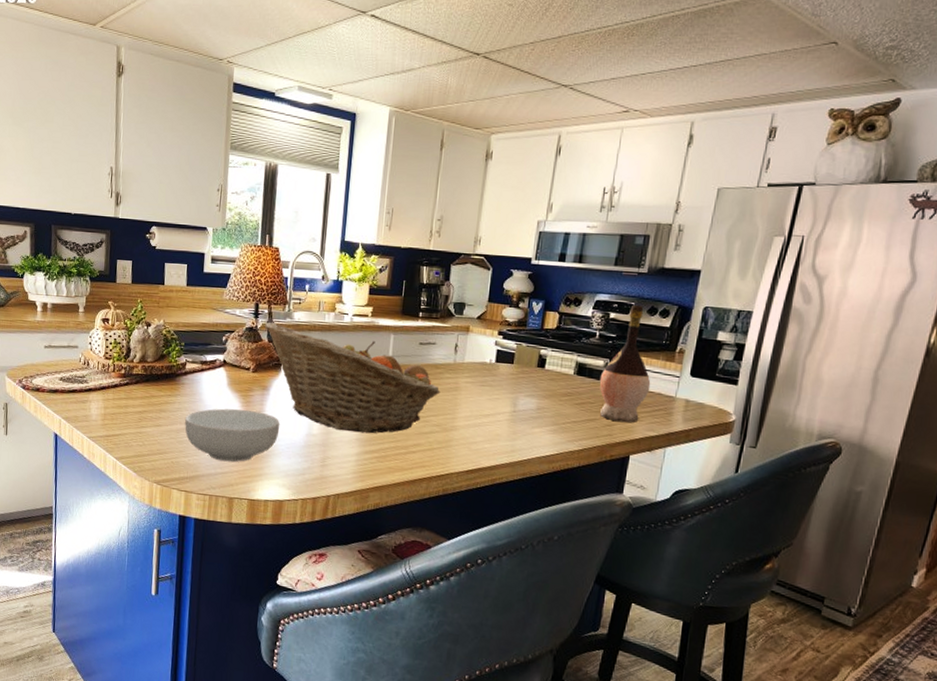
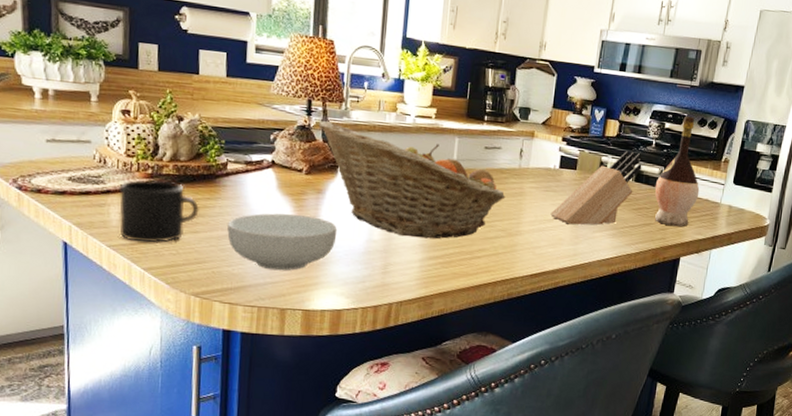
mug: none [98,379,162,436] -> present [119,179,199,244]
knife block: none [486,343,585,420] -> present [550,151,642,225]

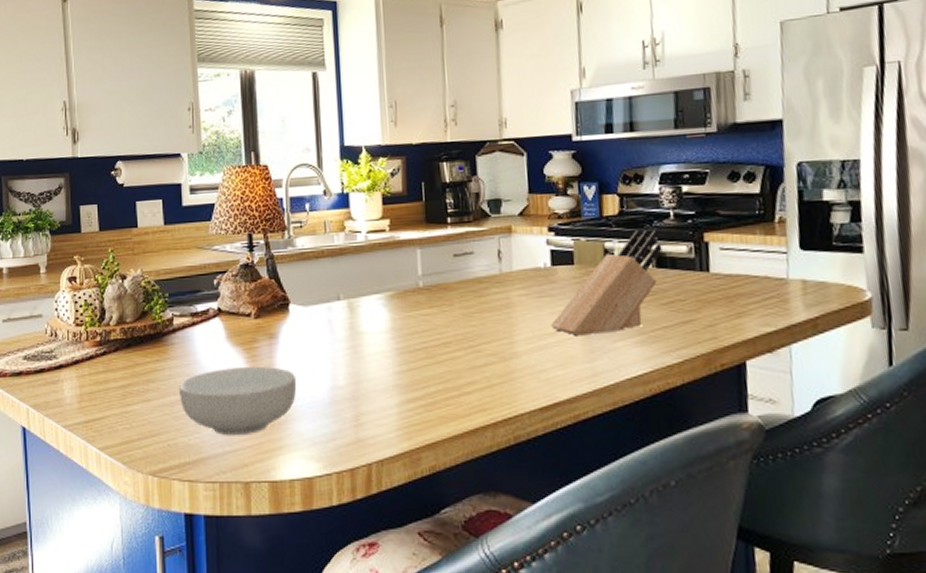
mug: present [119,179,199,244] -> none [70,346,149,419]
fruit basket: present [318,120,506,239] -> none [262,253,490,378]
wine bottle: present [654,115,700,227] -> none [686,171,753,320]

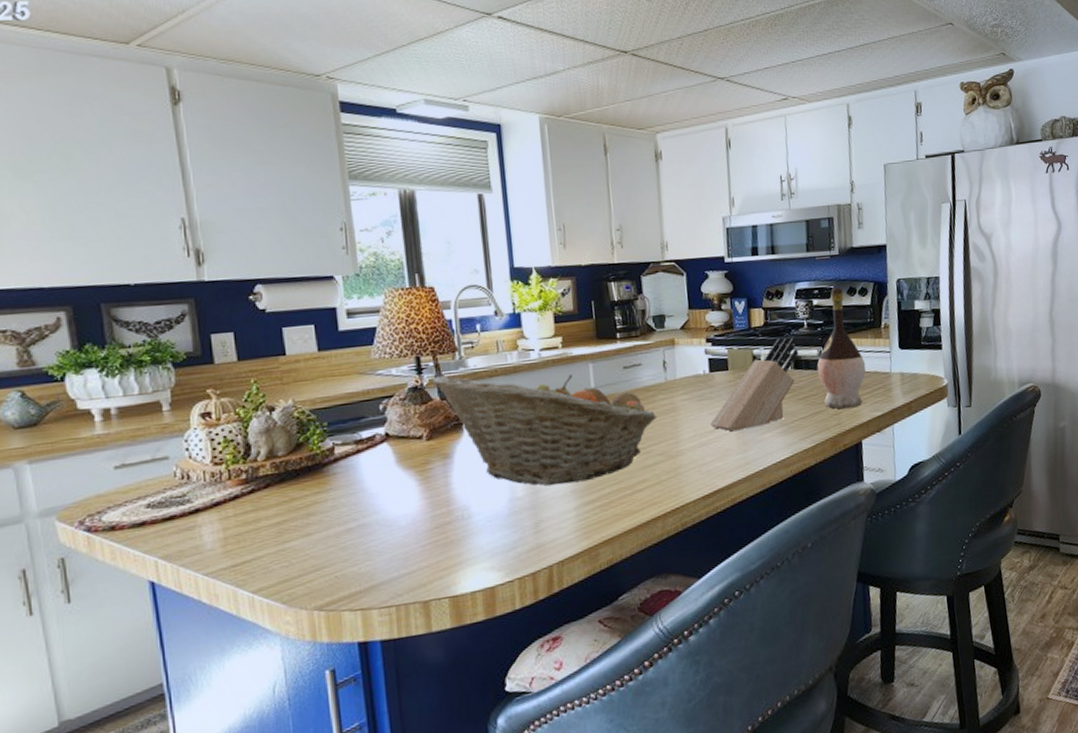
cereal bowl: present [179,366,297,436] -> none [345,486,475,560]
fruit basket: none [262,253,490,378] -> present [432,375,657,486]
wine bottle: none [686,171,753,320] -> present [817,287,866,409]

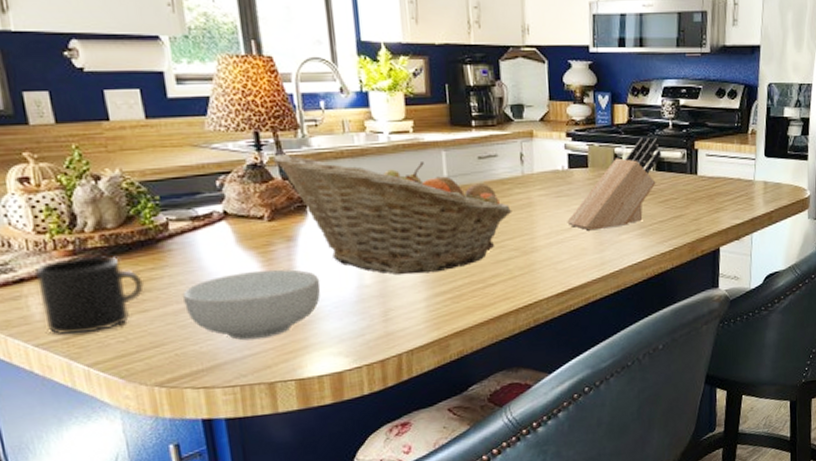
mug: none [209,482,309,562] -> present [34,255,144,335]
cereal bowl: none [345,486,475,560] -> present [183,269,321,341]
wine bottle: present [817,287,866,409] -> none [679,87,730,215]

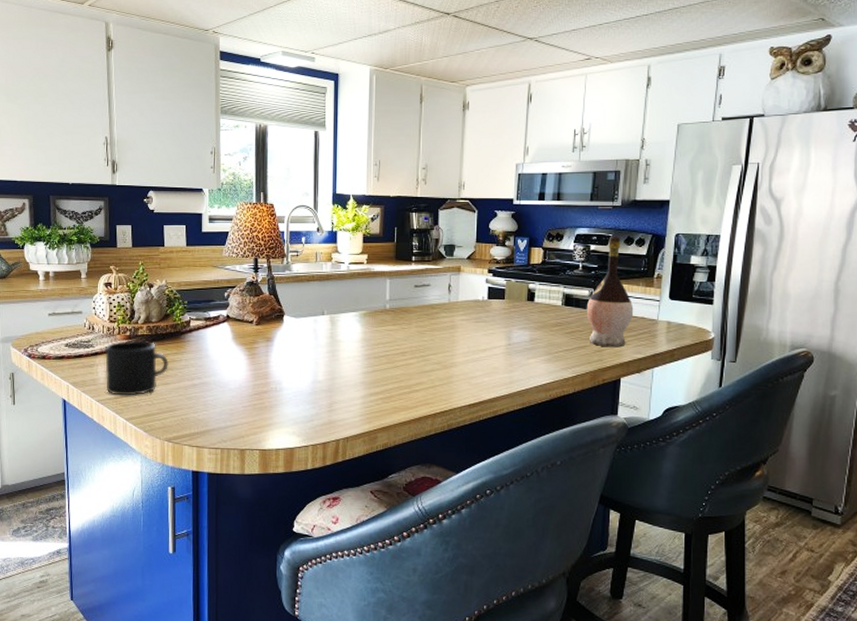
cereal bowl: present [183,269,321,341] -> none [192,361,286,415]
fruit basket: present [272,153,512,275] -> none [264,275,438,376]
knife block: present [567,137,662,231] -> none [483,276,571,353]
wine bottle: none [679,87,730,215] -> present [586,236,634,348]

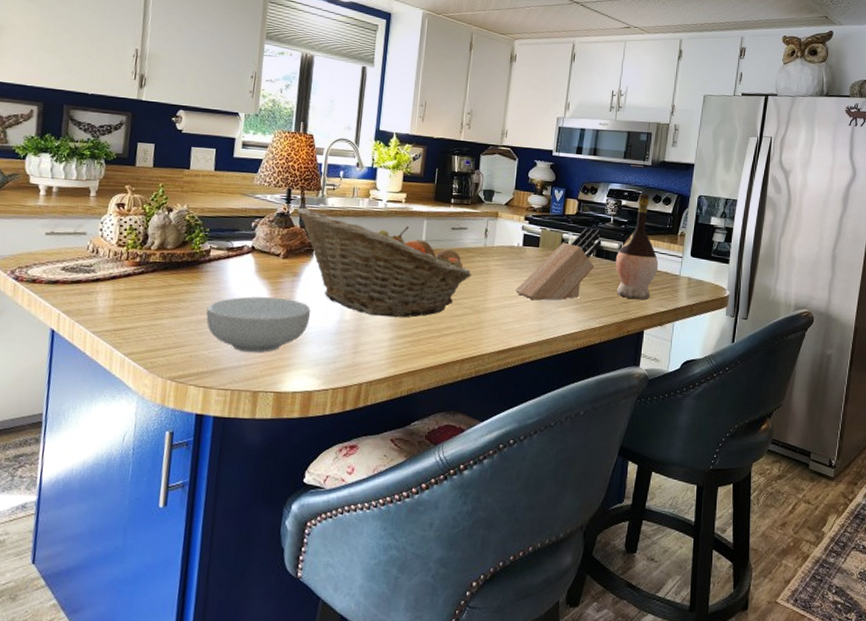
mug: present [104,340,169,396] -> none [105,267,181,329]
cereal bowl: none [192,361,286,415] -> present [206,296,311,354]
fruit basket: none [264,275,438,376] -> present [296,207,472,318]
knife block: none [483,276,571,353] -> present [515,228,602,301]

